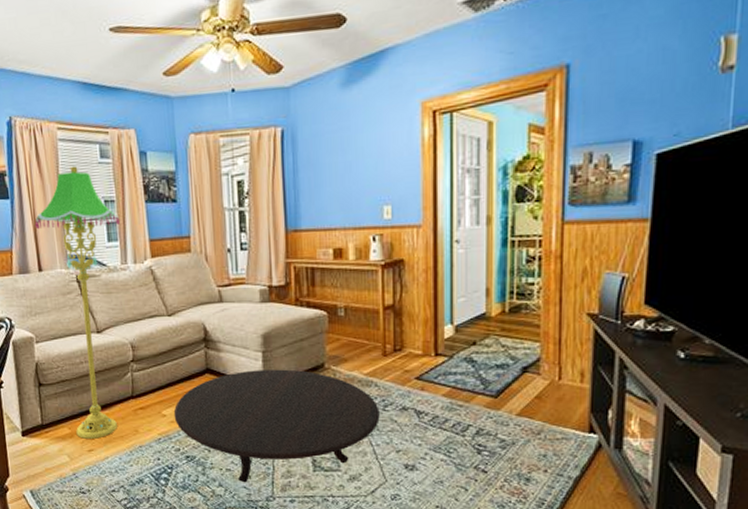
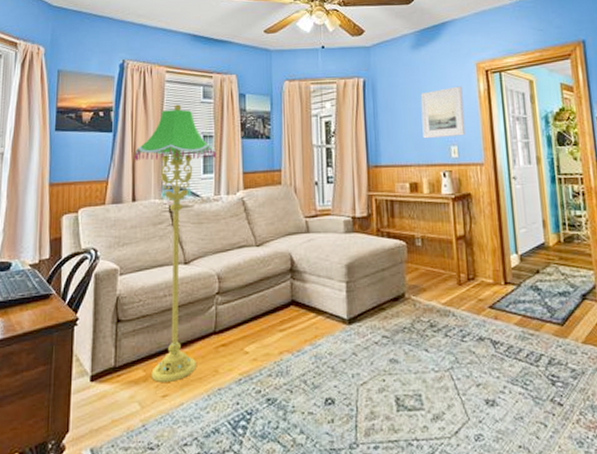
table: present [173,369,380,483] -> none [256,300,459,428]
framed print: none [349,132,402,198] -> present [420,86,466,139]

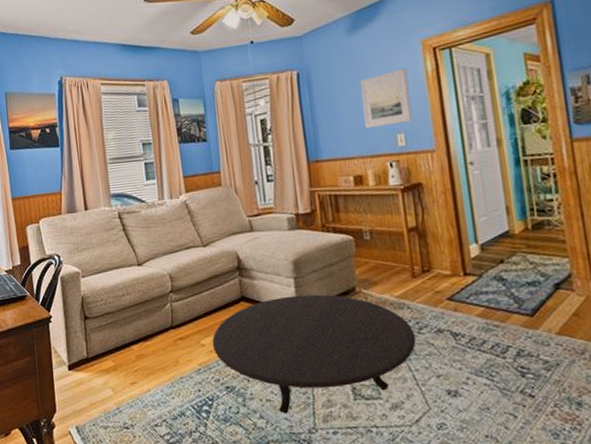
floor lamp: present [134,104,217,382] -> none [81,115,159,371]
table: none [256,300,459,428] -> present [212,294,416,414]

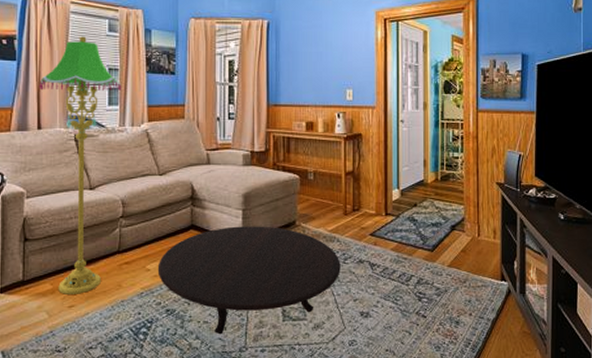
floor lamp: none [81,115,159,371] -> present [39,36,122,294]
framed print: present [360,68,413,129] -> none [321,32,361,82]

